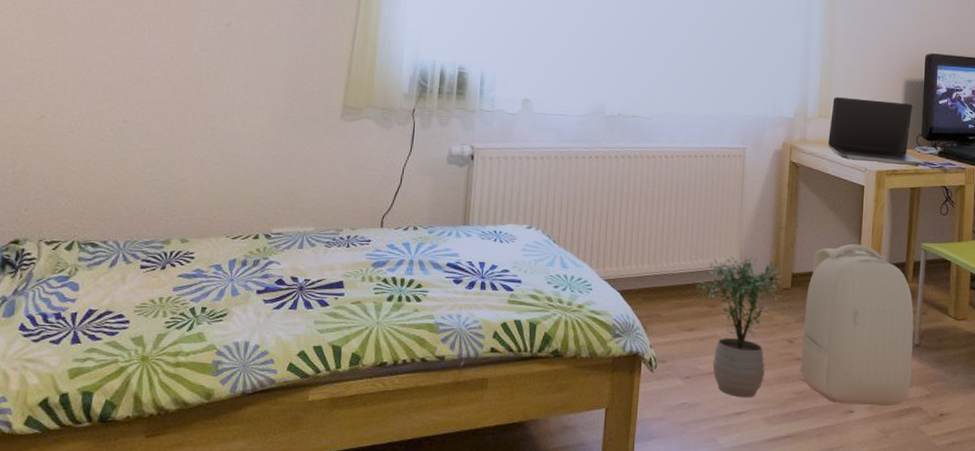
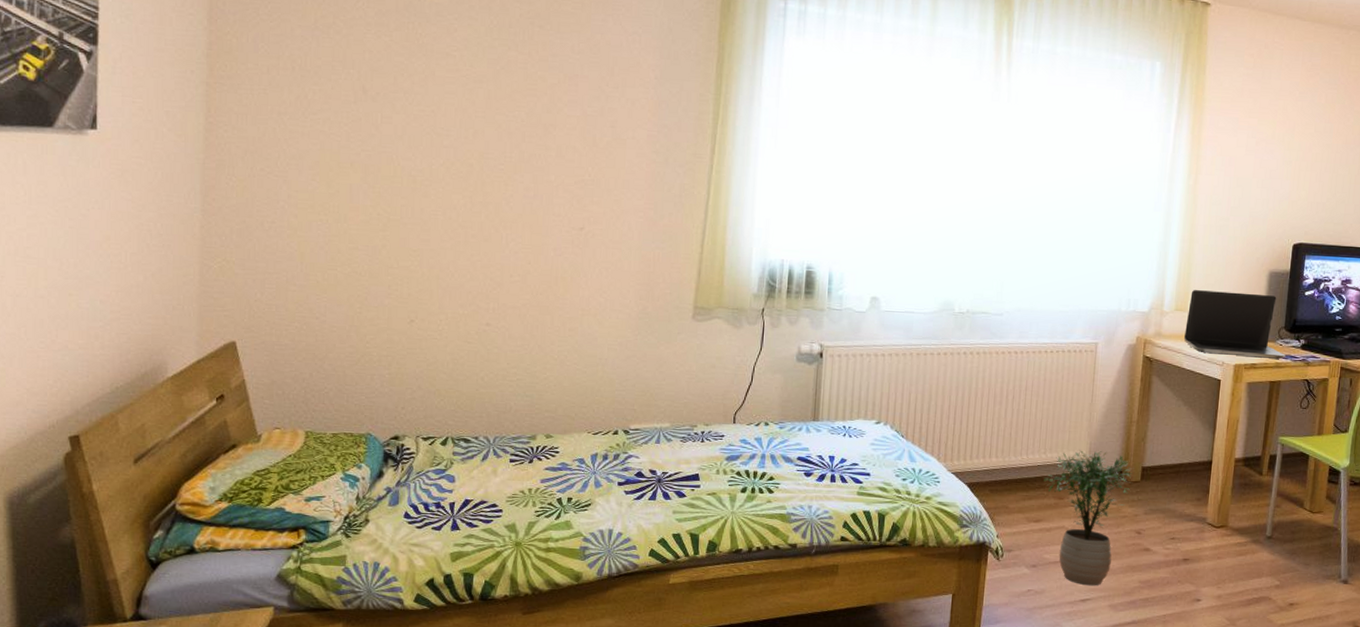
backpack: present [799,243,914,406] -> none [1146,437,1267,595]

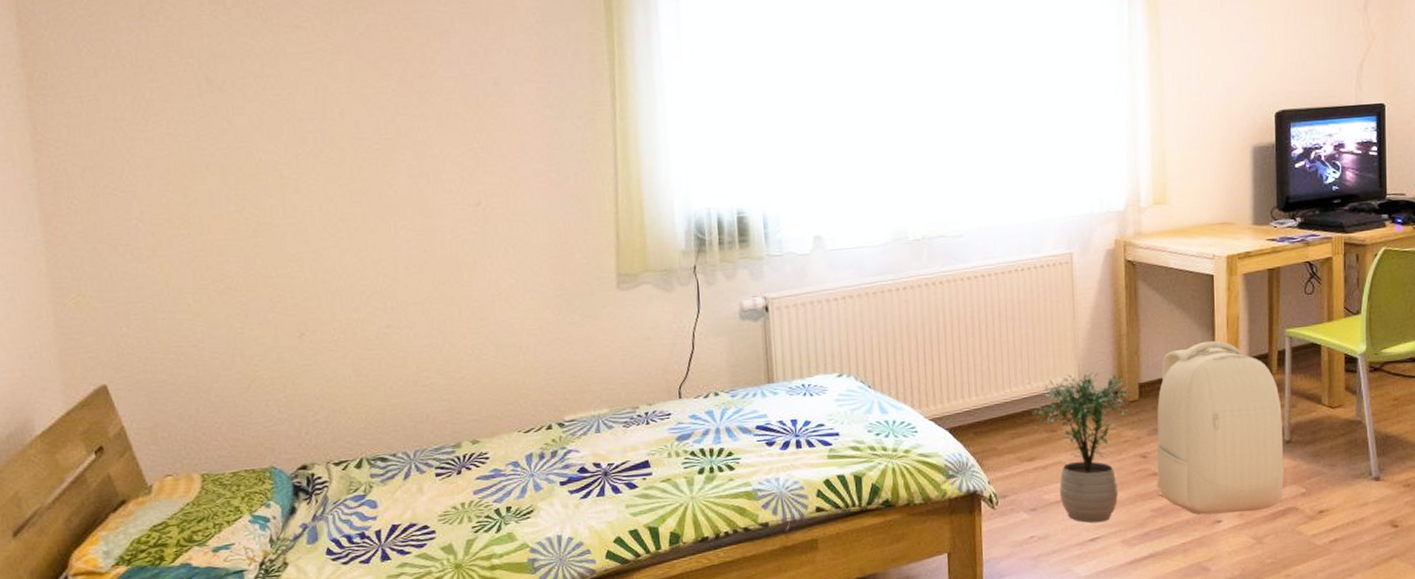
backpack: none [1146,437,1267,595] -> present [1156,340,1284,515]
laptop computer: present [1184,290,1287,359] -> none [1167,173,1283,247]

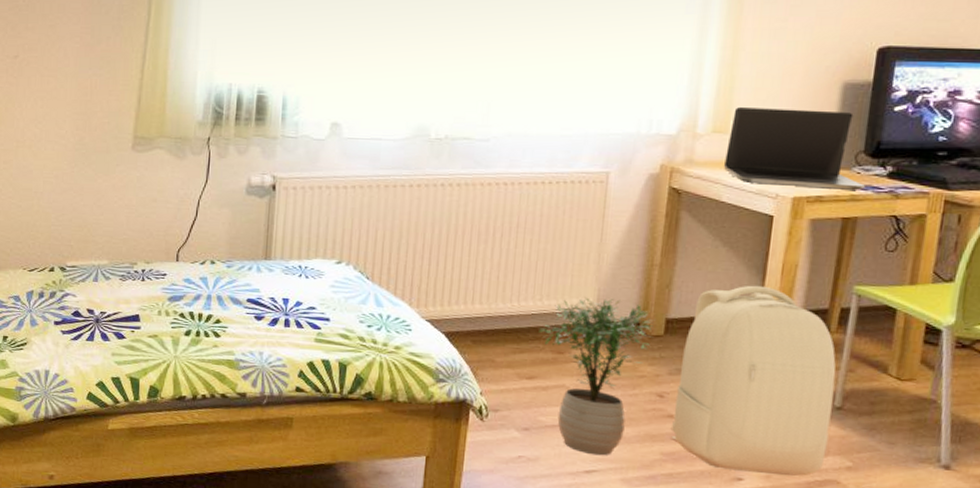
laptop computer: none [1167,173,1283,247] -> present [724,107,866,190]

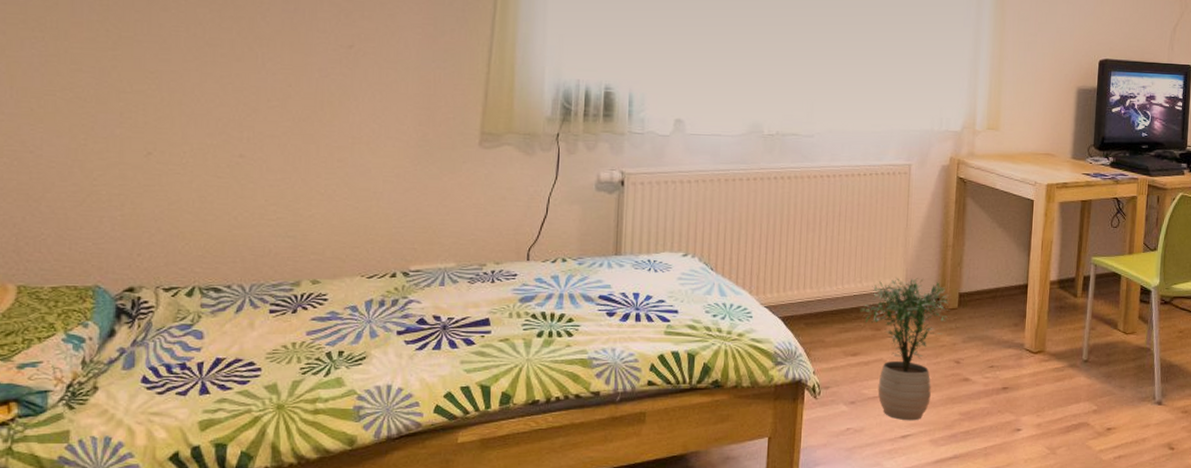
backpack: present [670,285,836,476] -> none [966,260,1083,422]
laptop computer: present [724,107,866,190] -> none [997,108,1096,177]

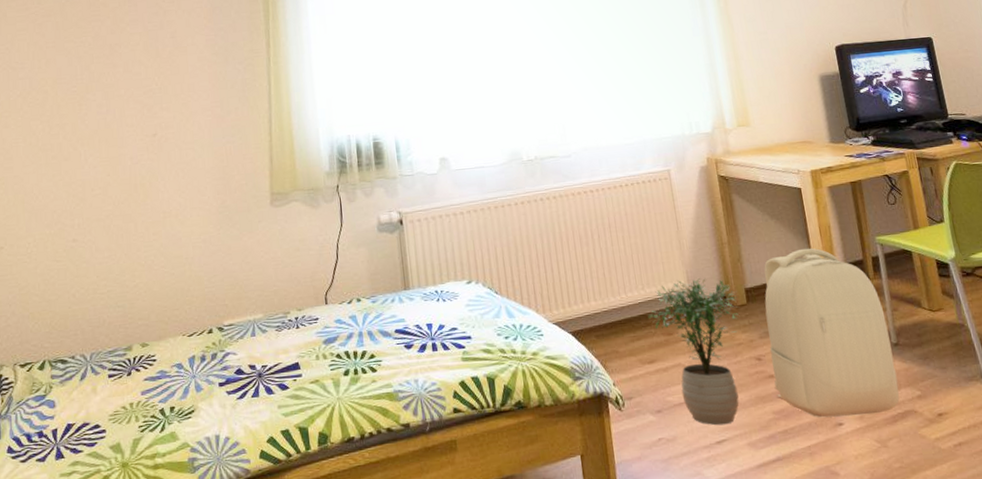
backpack: none [966,260,1083,422] -> present [764,248,900,418]

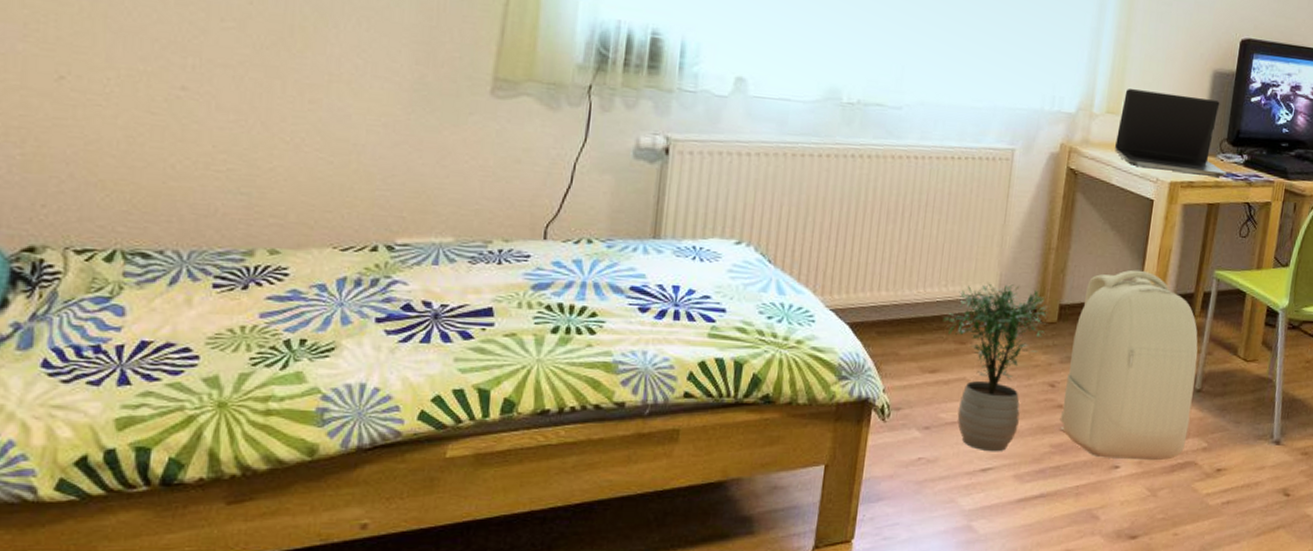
laptop computer: none [749,98,860,164] -> present [1115,89,1228,177]

